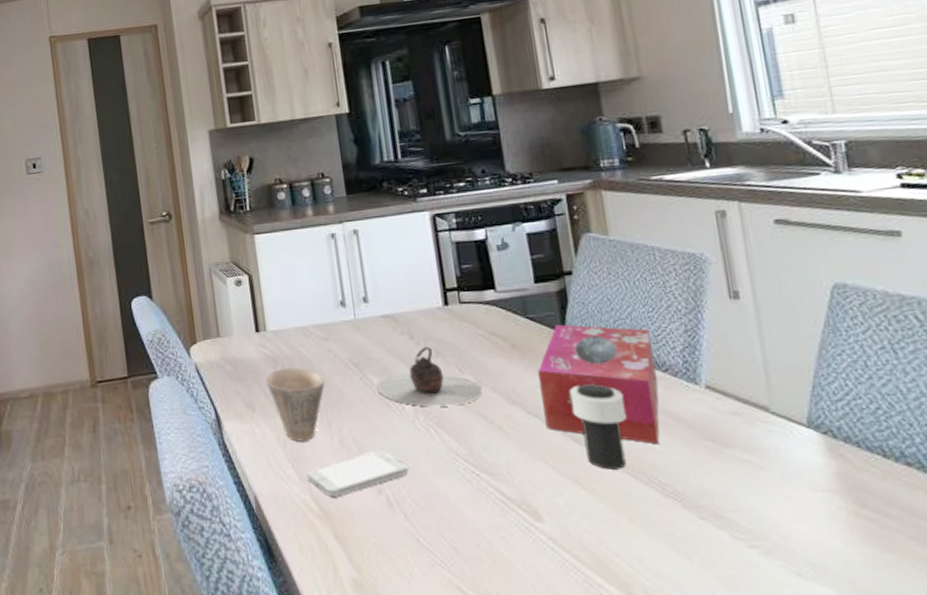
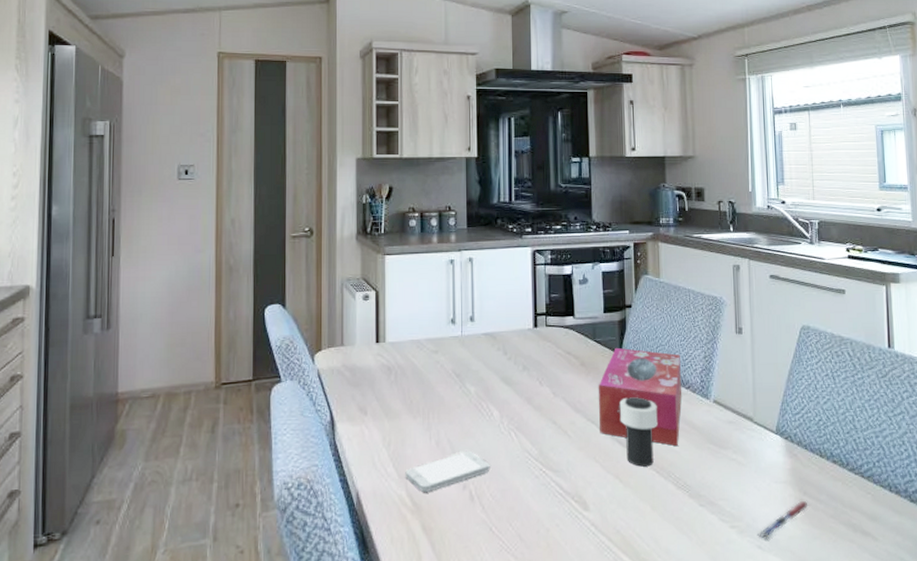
cup: present [265,368,326,442] -> none [379,376,431,443]
teapot: present [376,347,482,407] -> none [473,362,555,414]
pen: none [793,516,871,564] -> present [758,501,808,539]

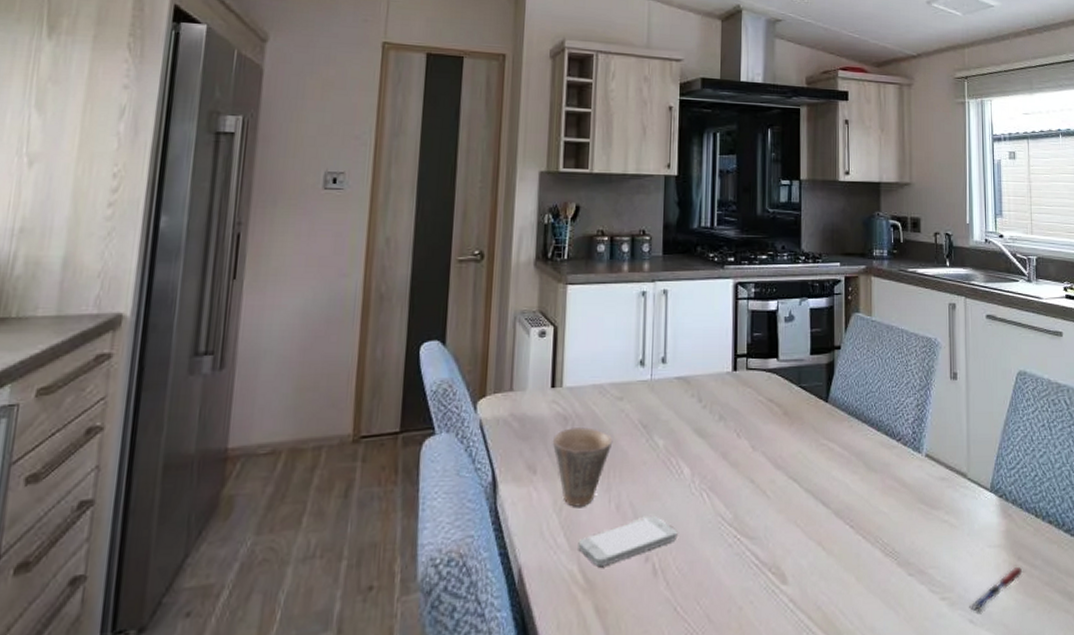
cup: none [379,376,431,443] -> present [552,427,613,507]
tissue box: present [598,347,682,447] -> none [801,394,892,508]
cup: present [619,397,658,467] -> none [824,451,865,531]

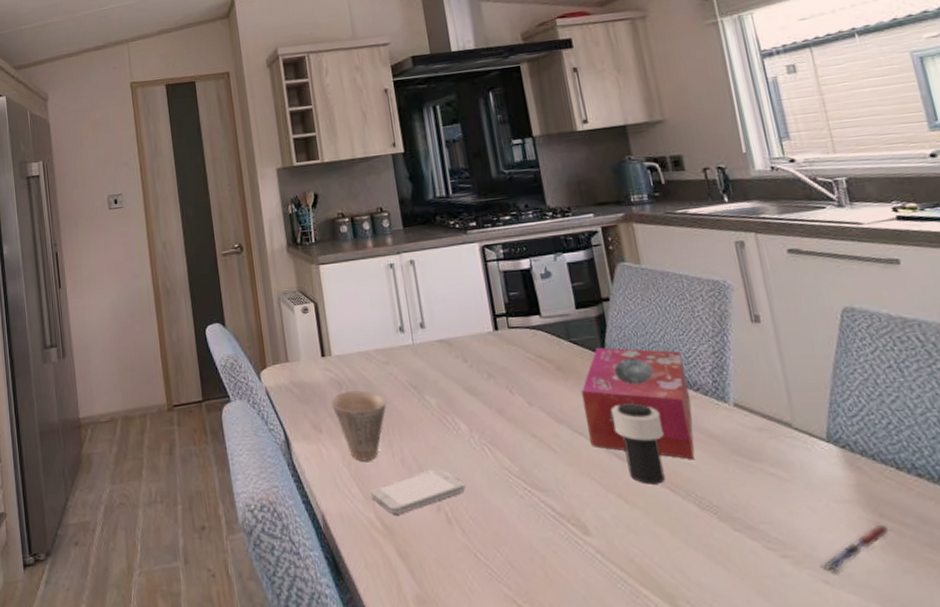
tissue box: none [801,394,892,508] -> present [581,347,695,460]
cup: none [824,451,865,531] -> present [610,403,666,484]

